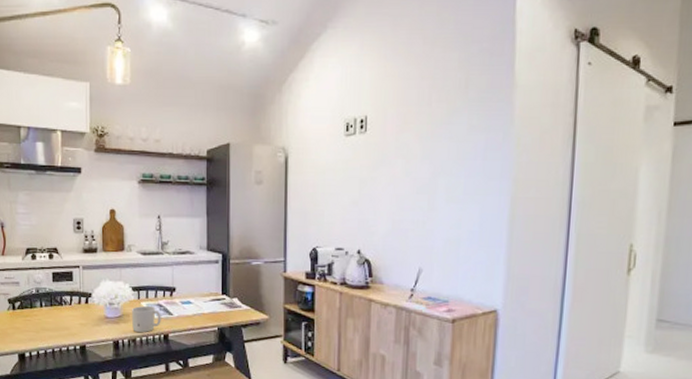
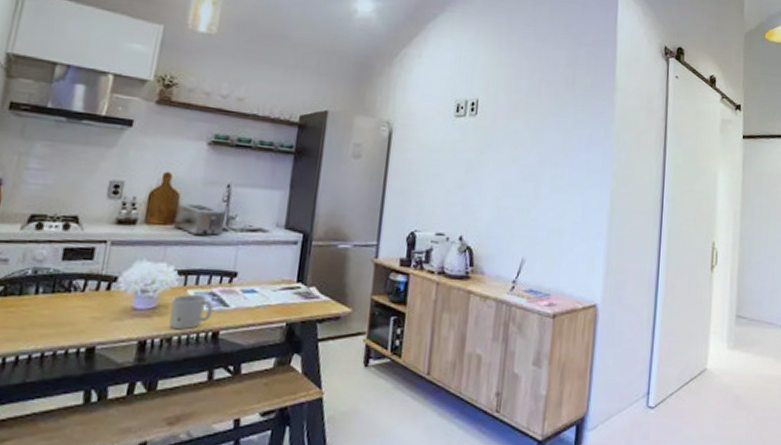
toaster: none [122,233,160,260] -> present [173,203,225,237]

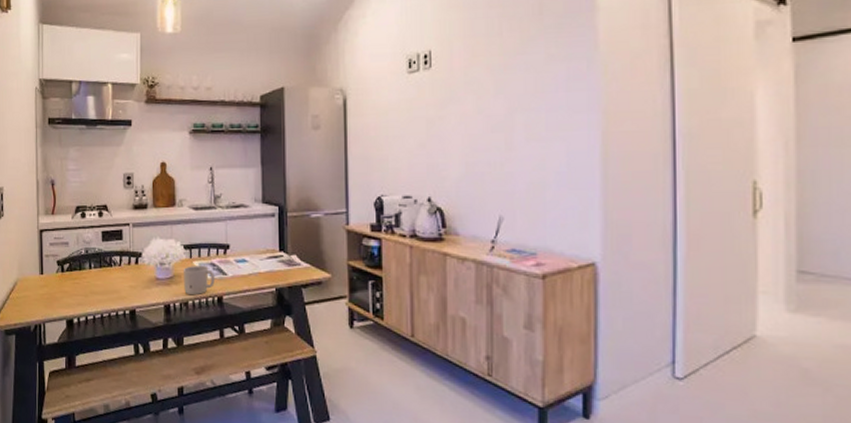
toaster: present [173,203,225,237] -> none [173,186,212,215]

